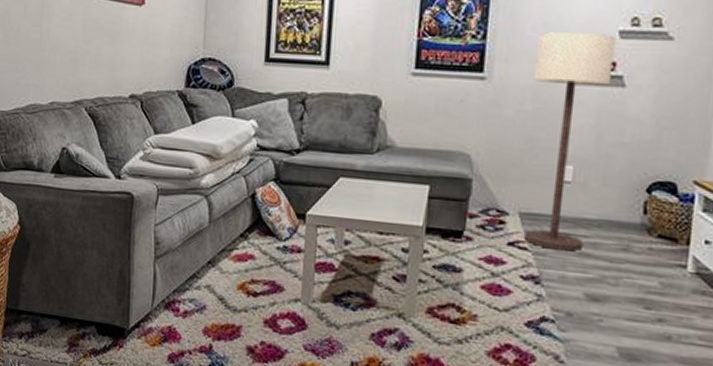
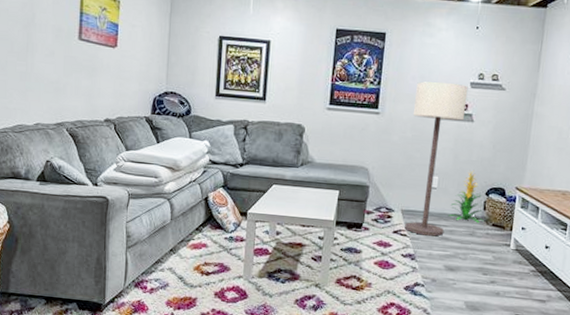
indoor plant: none [590,156,645,233] -> present [449,170,484,223]

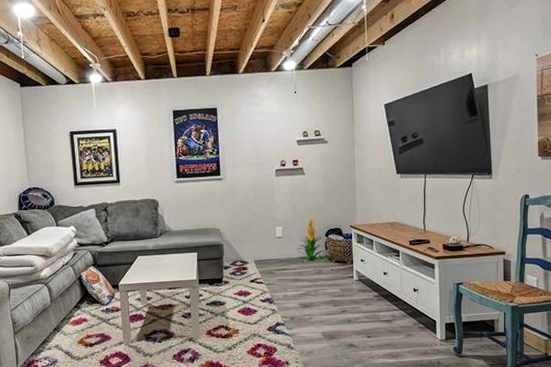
floor lamp: present [405,81,469,237] -> none [251,143,297,280]

